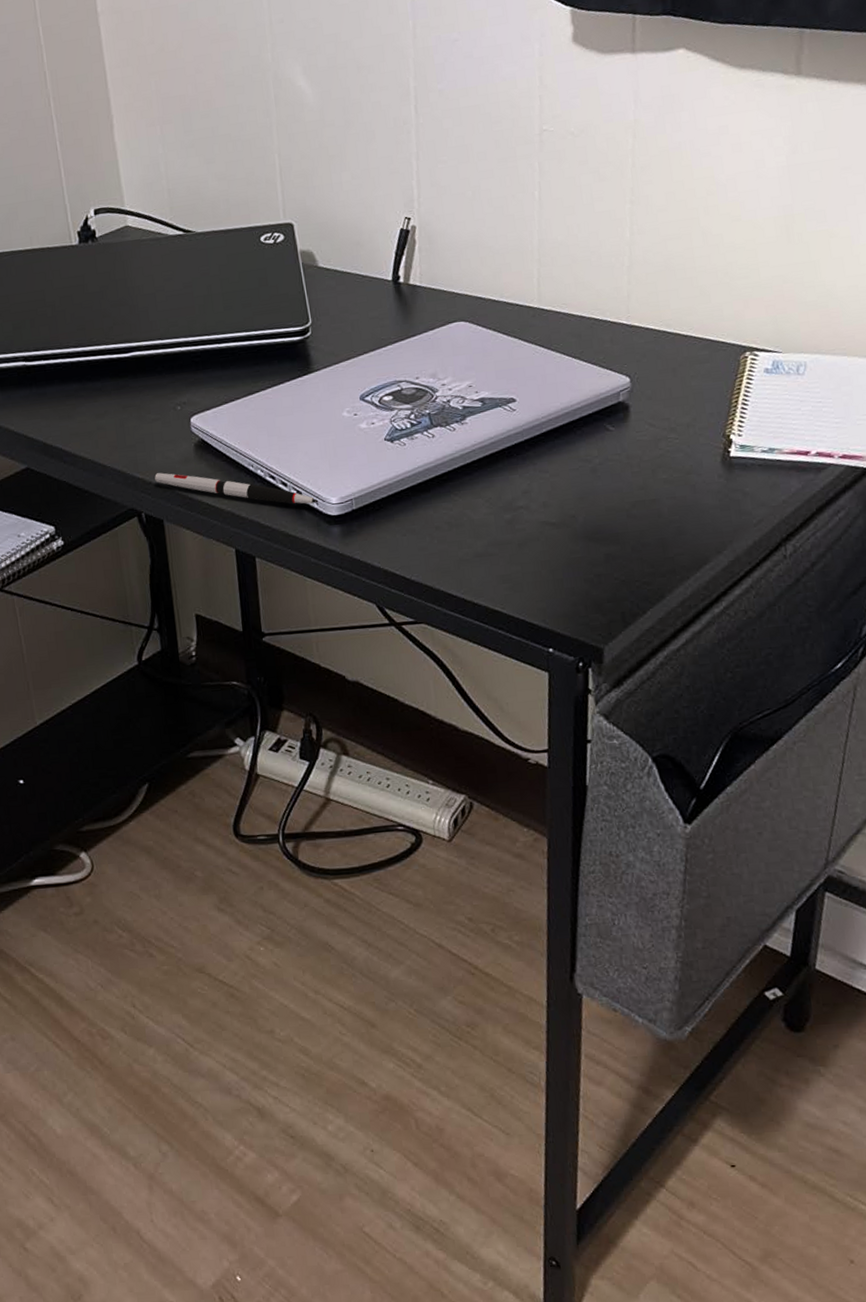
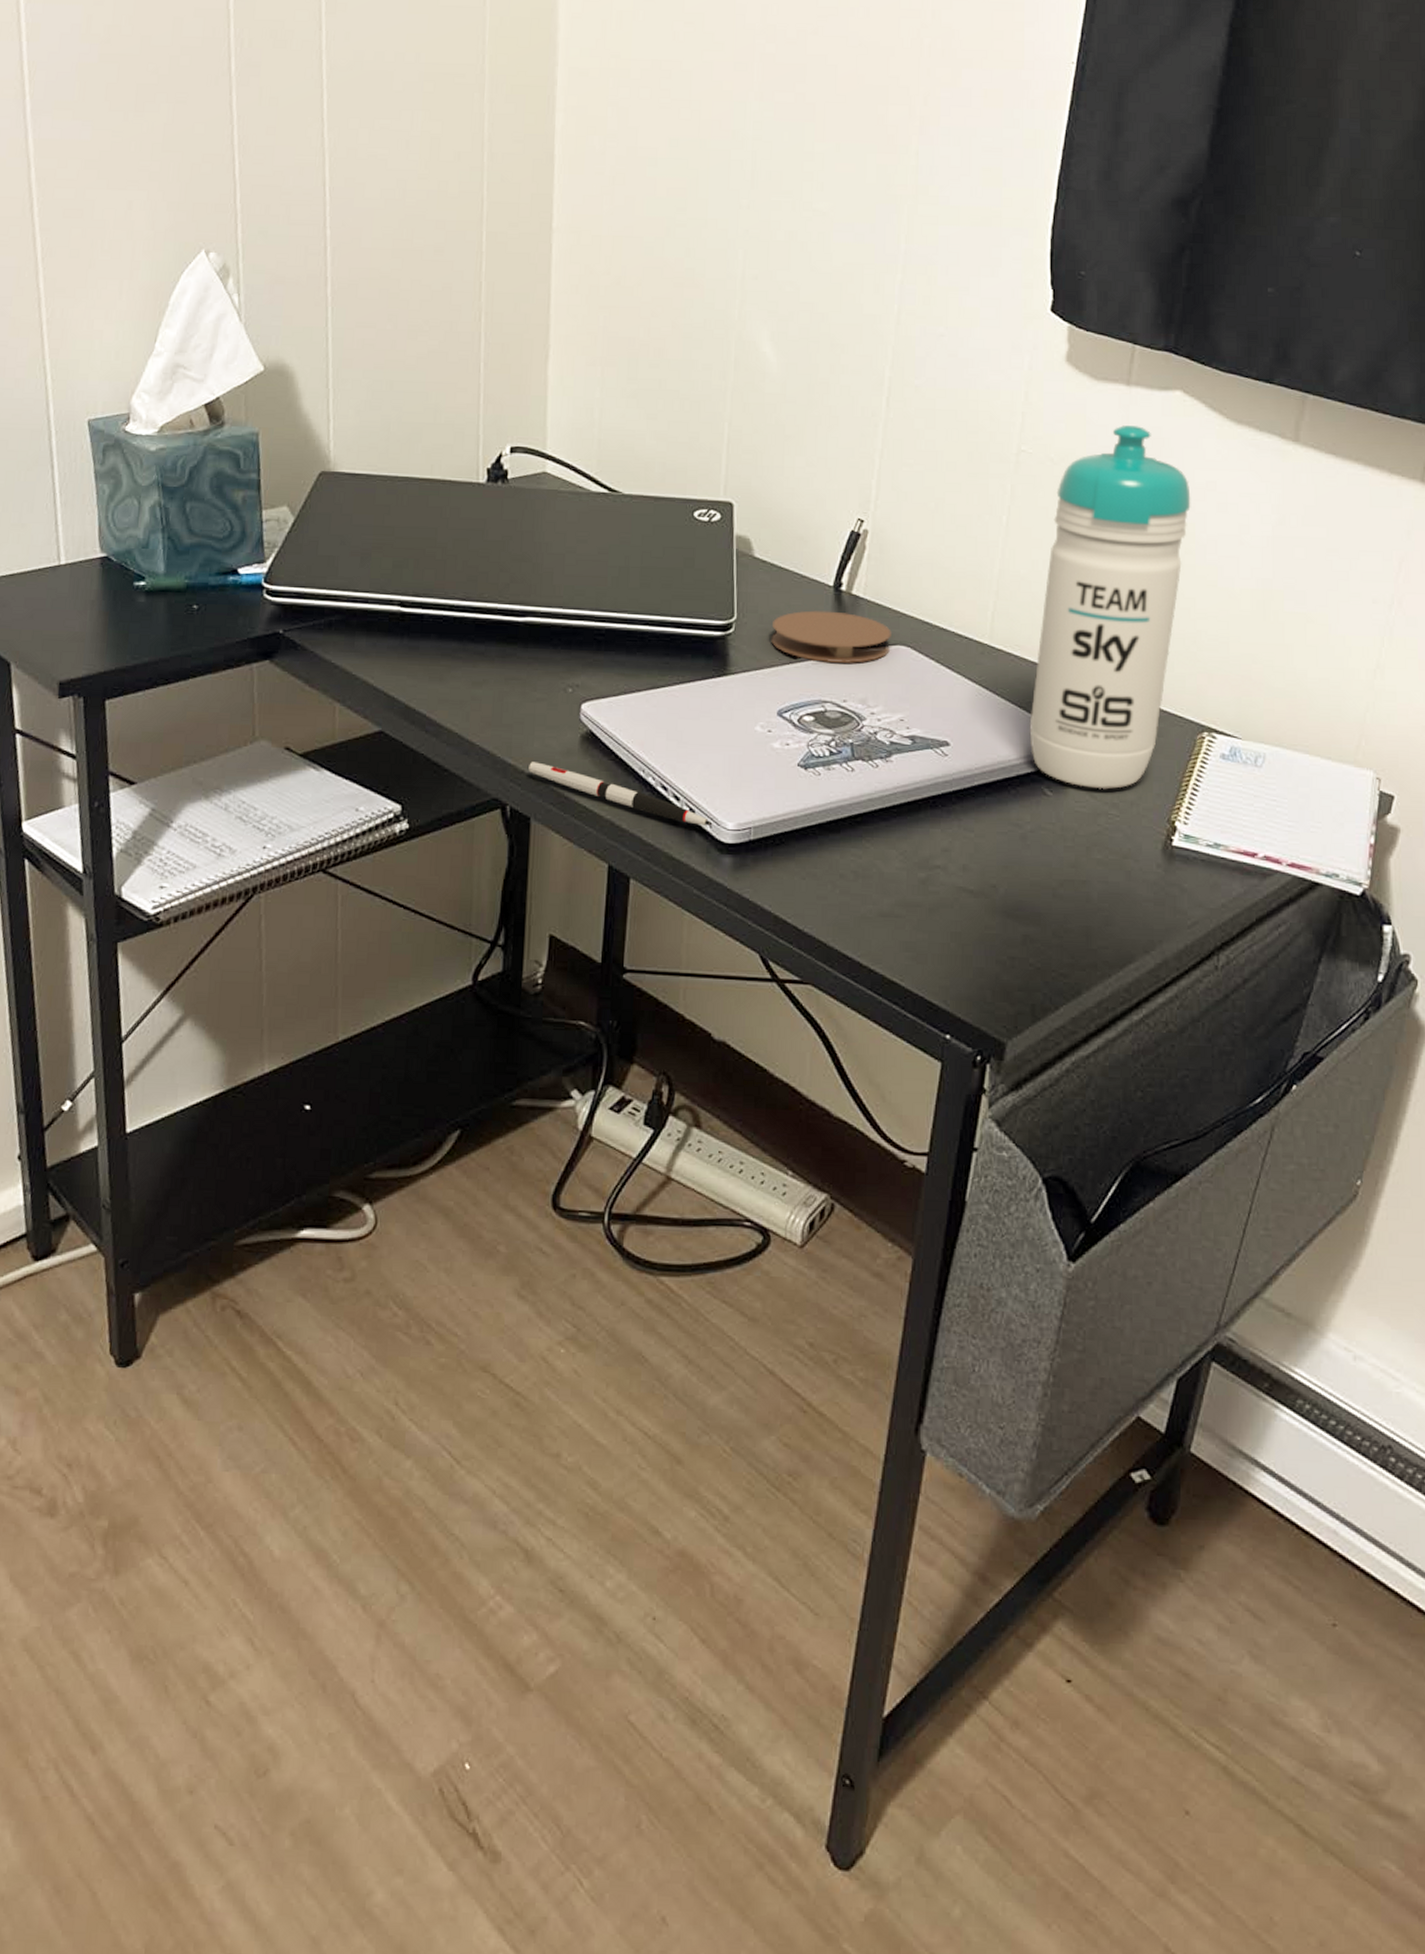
coaster: none [344,301,451,349] -> present [771,610,891,663]
water bottle: none [580,88,707,418] -> present [1029,425,1191,790]

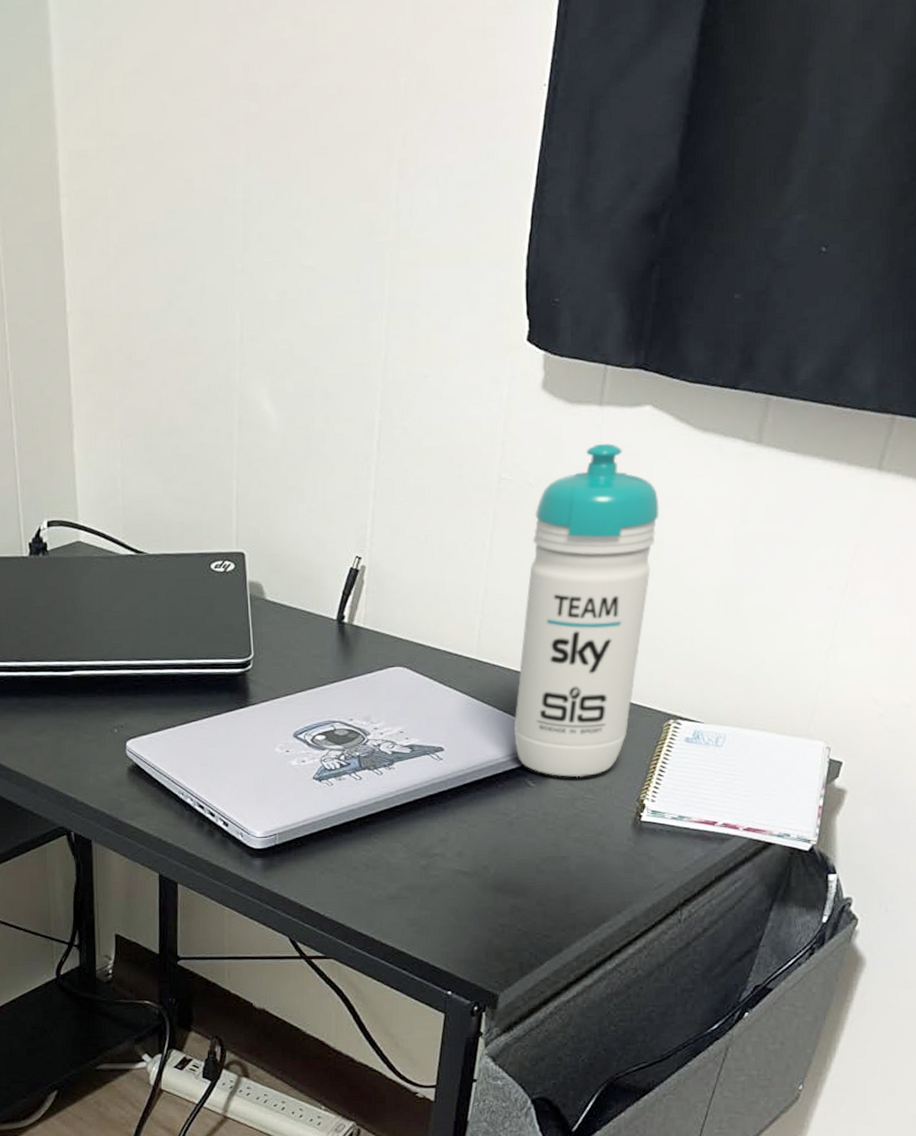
pen: present [529,762,713,826] -> none [87,794,244,836]
coaster: present [771,610,891,663] -> none [284,642,390,688]

